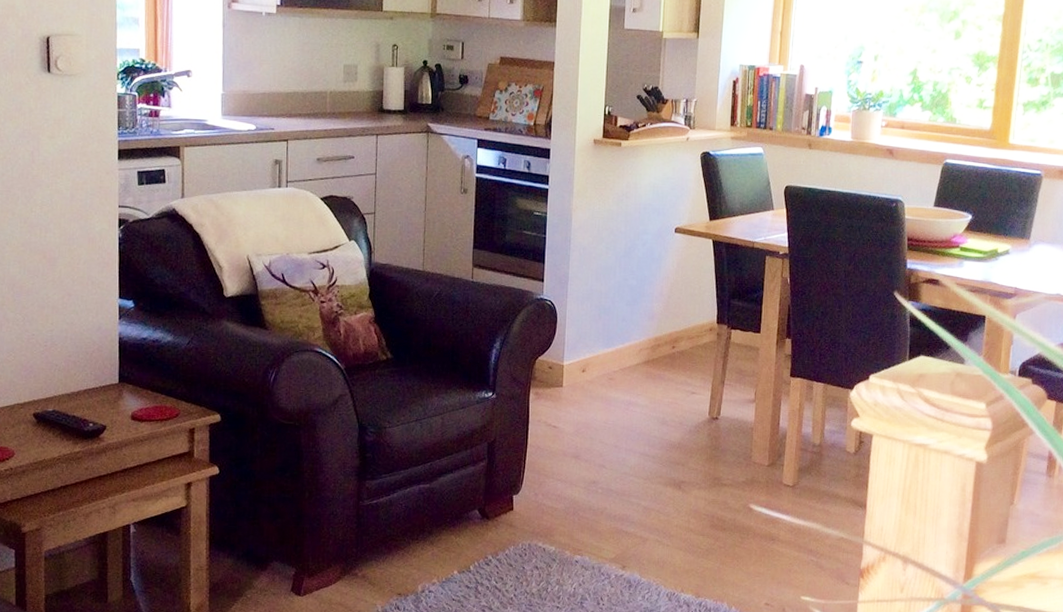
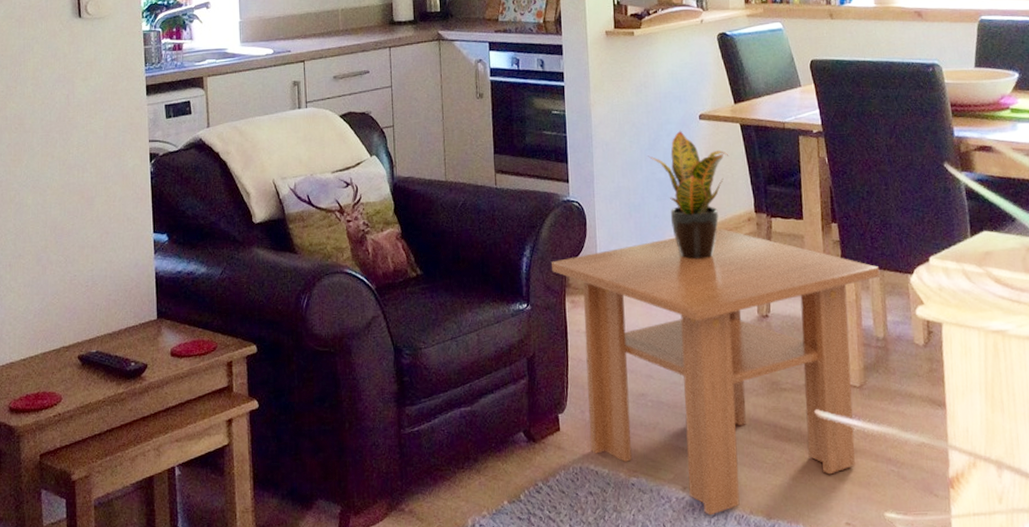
coffee table: none [520,336,824,592] -> present [552,229,880,516]
potted plant: none [622,241,698,363] -> present [648,130,728,260]

